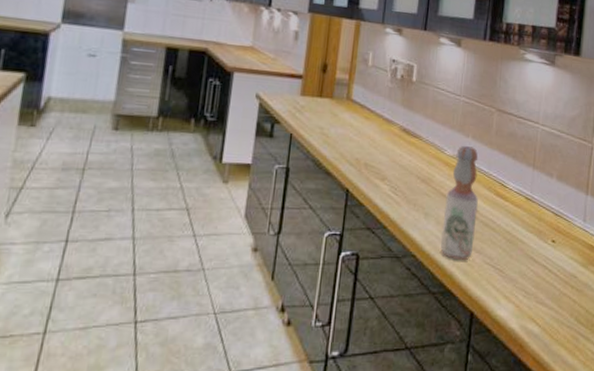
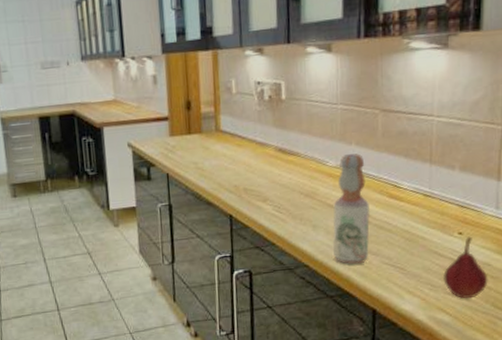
fruit: none [536,245,574,310] -> present [443,236,488,299]

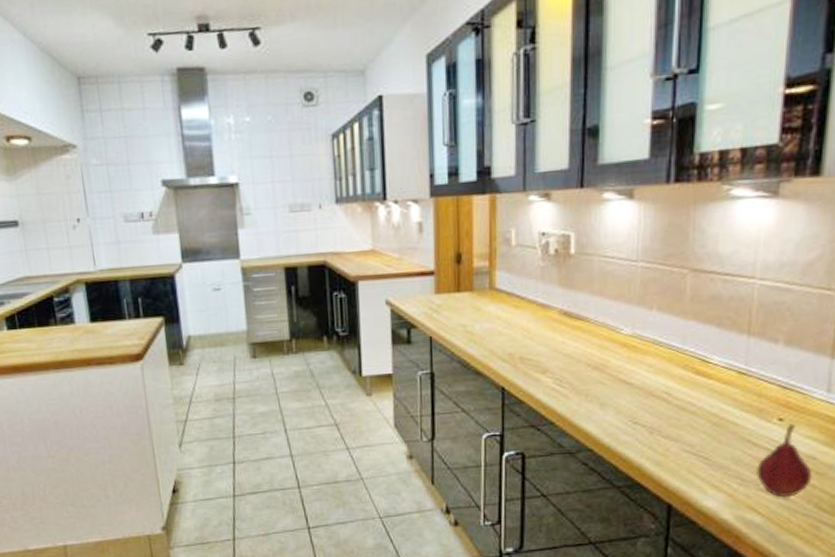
bottle: present [332,153,371,265] -> none [623,320,671,451]

